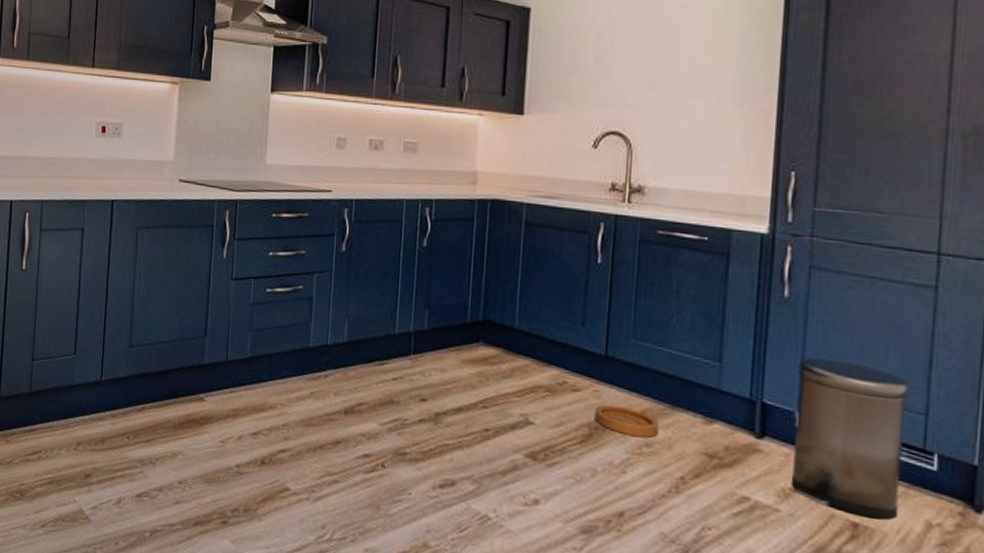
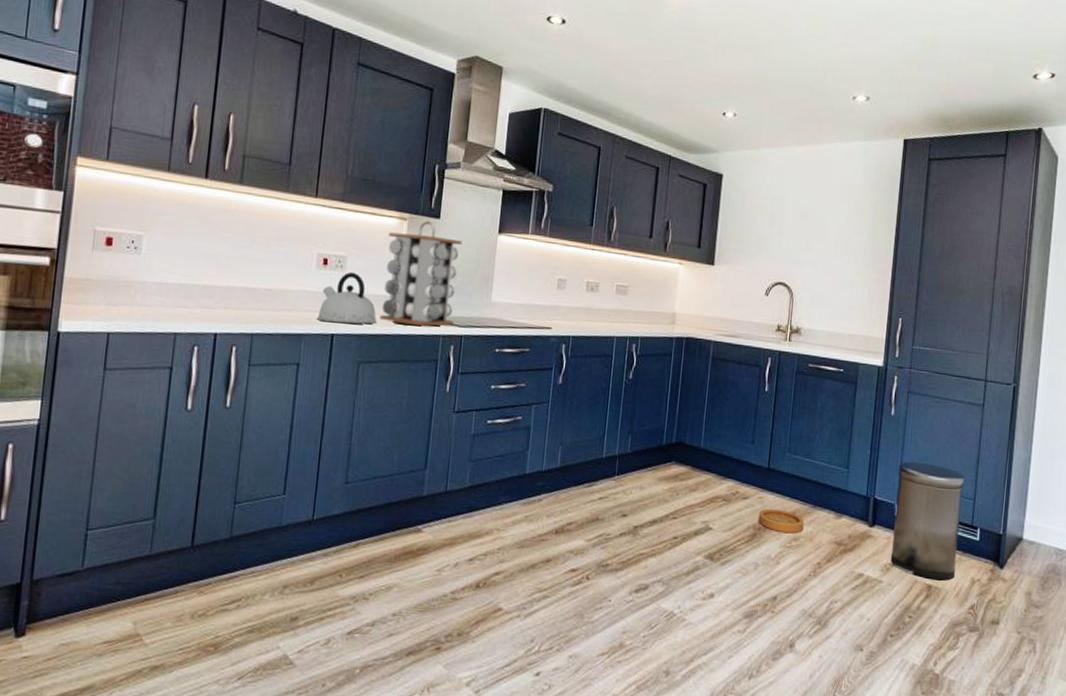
kettle: none [97,138,154,190] -> present [316,271,377,324]
spice rack: none [155,84,234,192] -> present [379,221,462,328]

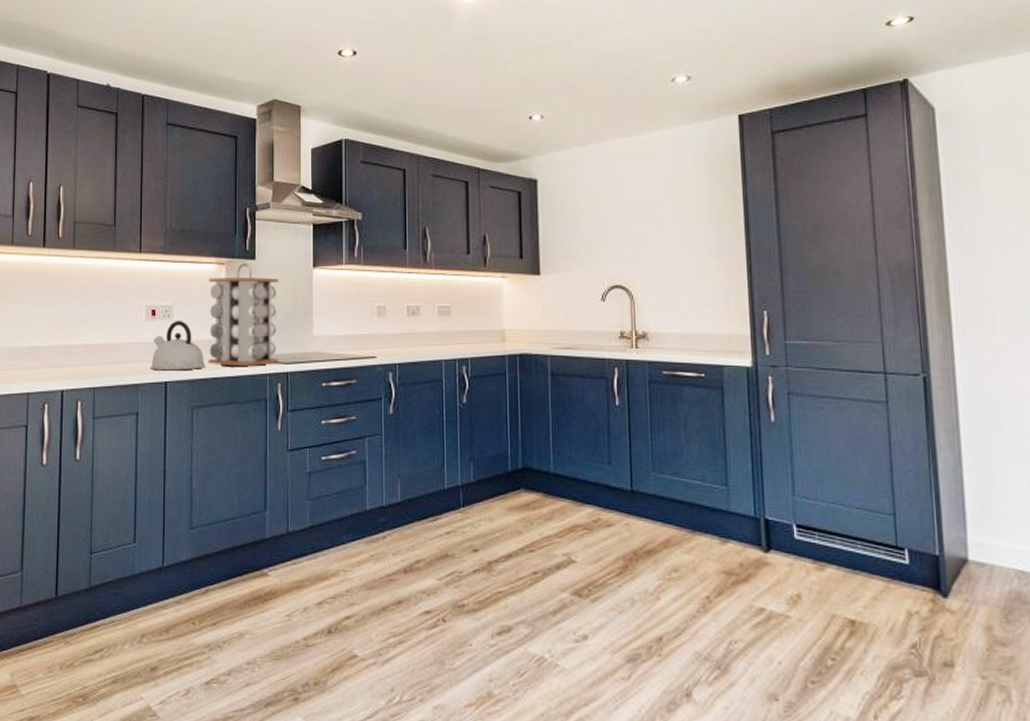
pet bowl: present [758,508,805,534] -> none [627,536,684,564]
pedal bin: present [891,461,965,581] -> none [790,473,884,614]

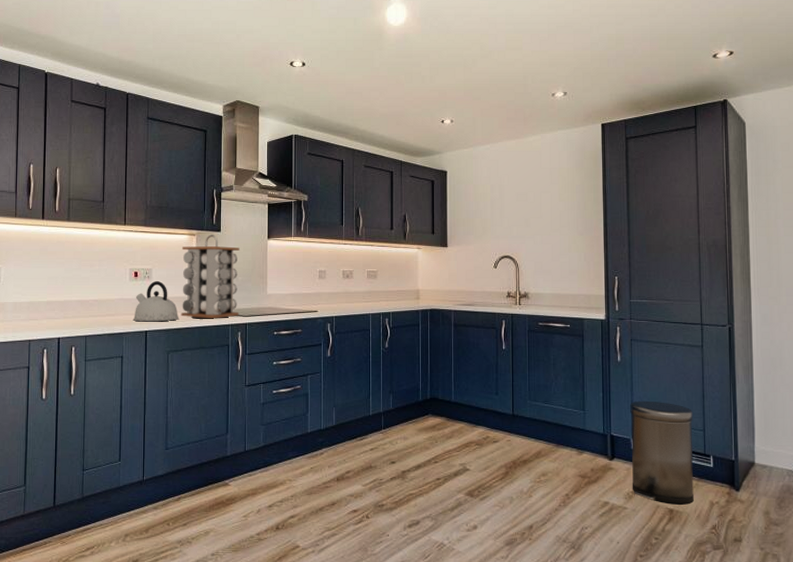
pedal bin: none [790,473,884,614] -> present [630,400,694,505]

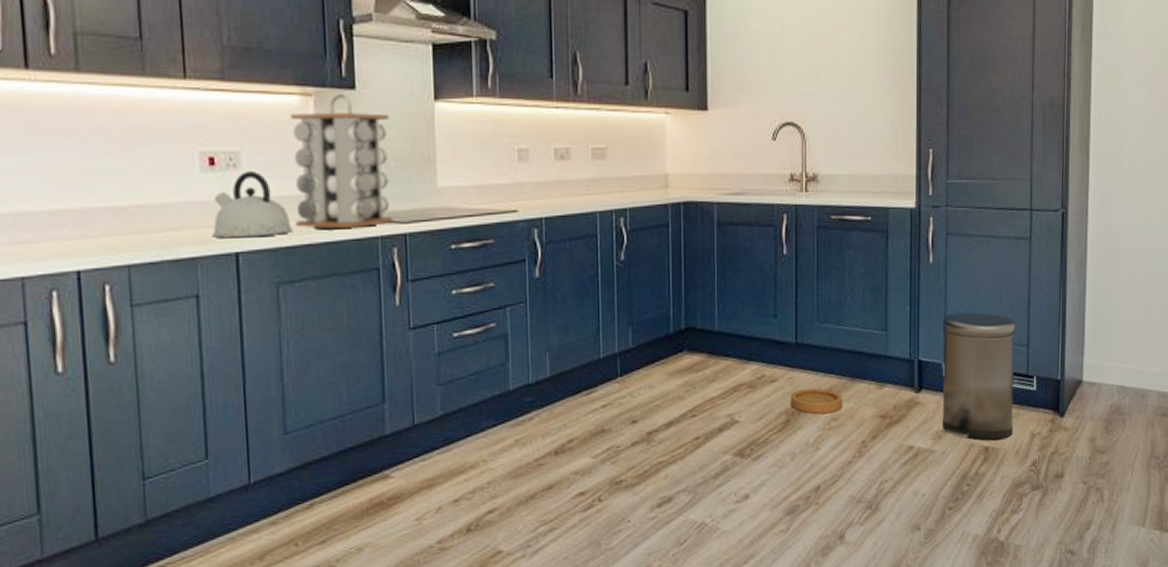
pet bowl: none [509,449,550,470] -> present [790,388,843,415]

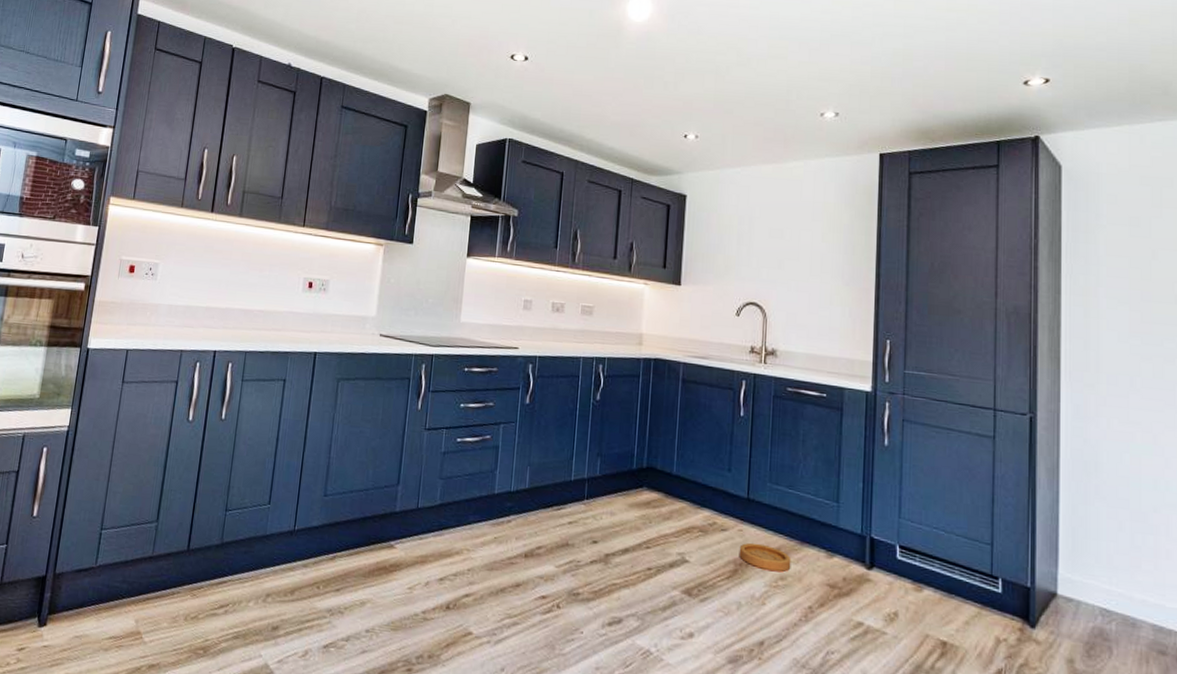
kettle: present [211,170,294,239] -> none [301,294,356,343]
spice rack: present [289,94,394,230] -> none [357,246,433,347]
pedal bin: present [943,312,1016,441] -> none [895,497,978,638]

